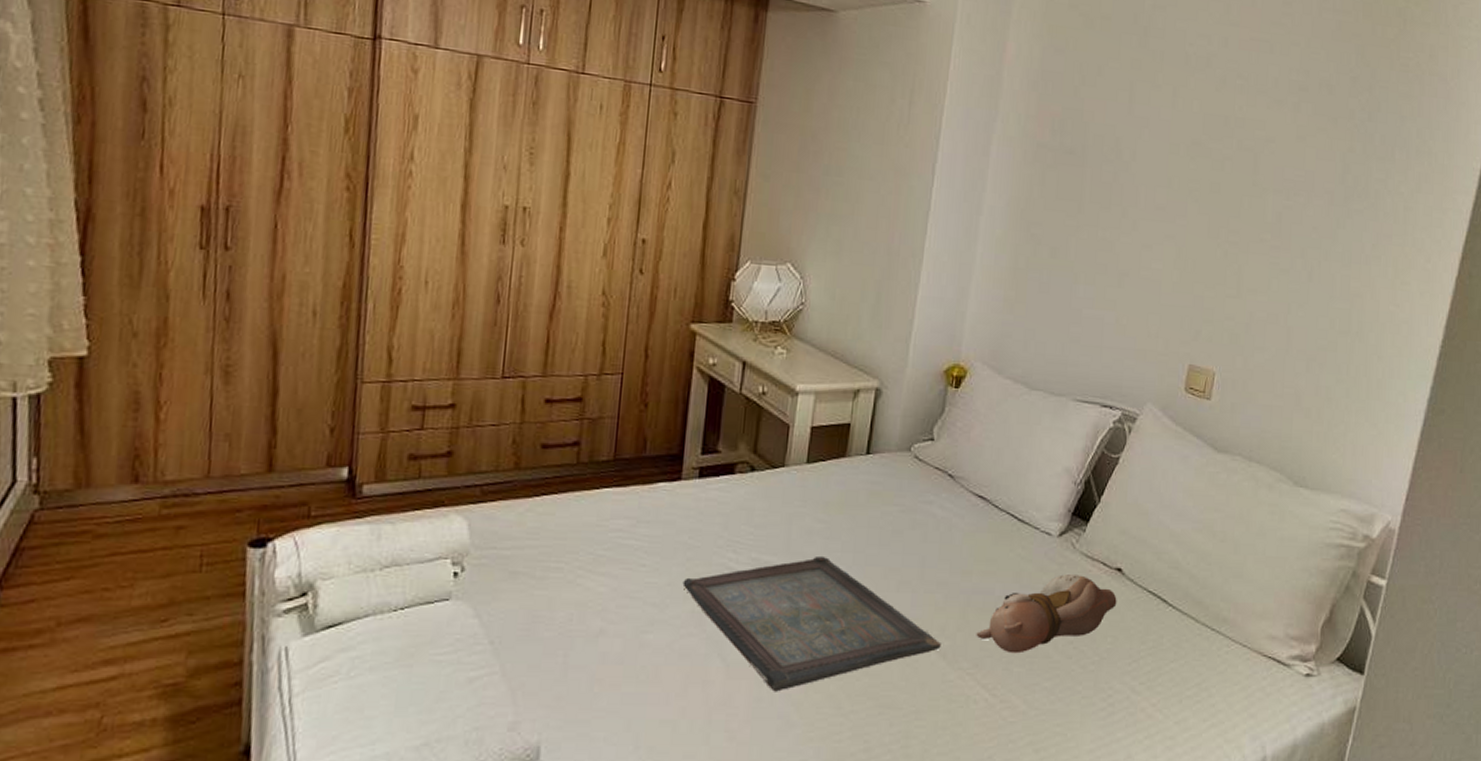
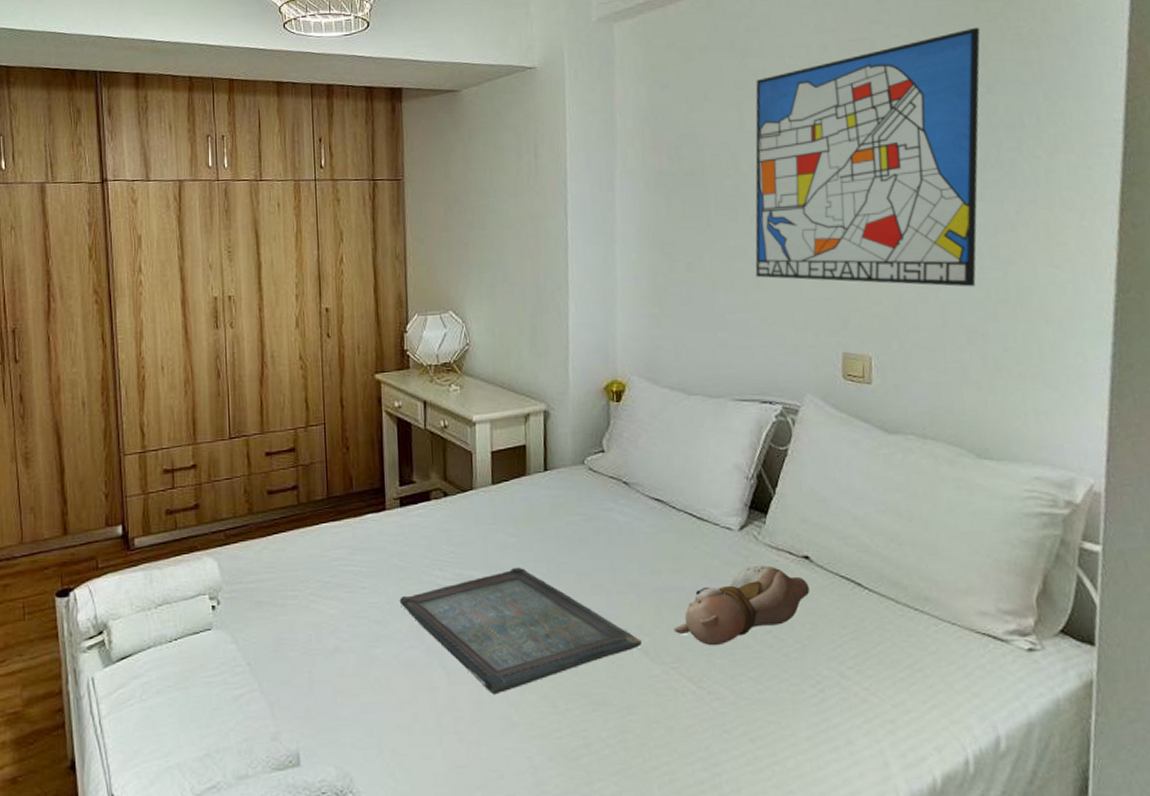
wall art: none [1118,50,1373,315] -> present [755,27,980,287]

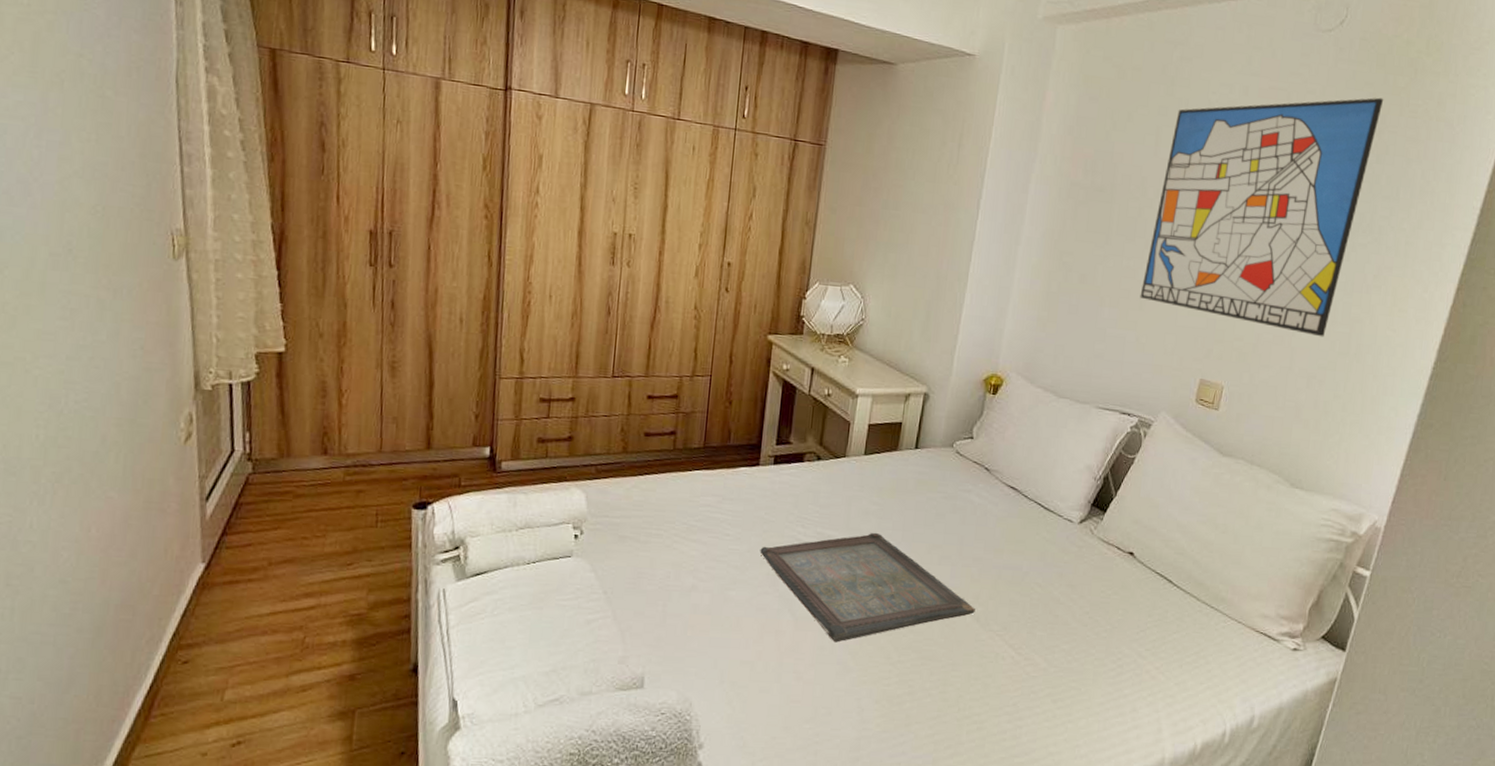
teddy bear: present [674,565,810,646] -> none [1005,556,1129,620]

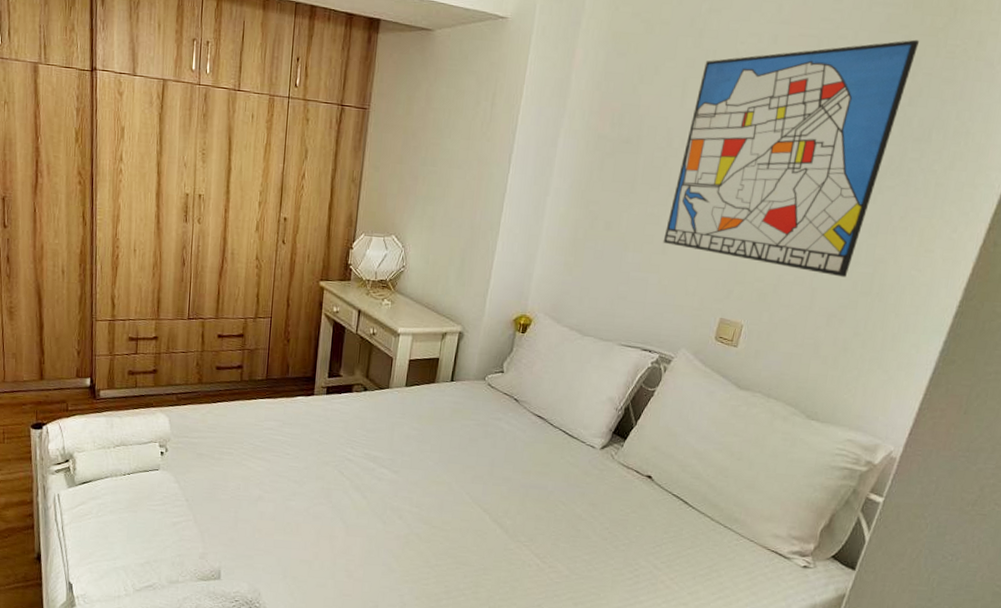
serving tray: present [760,532,975,643] -> none [315,454,505,547]

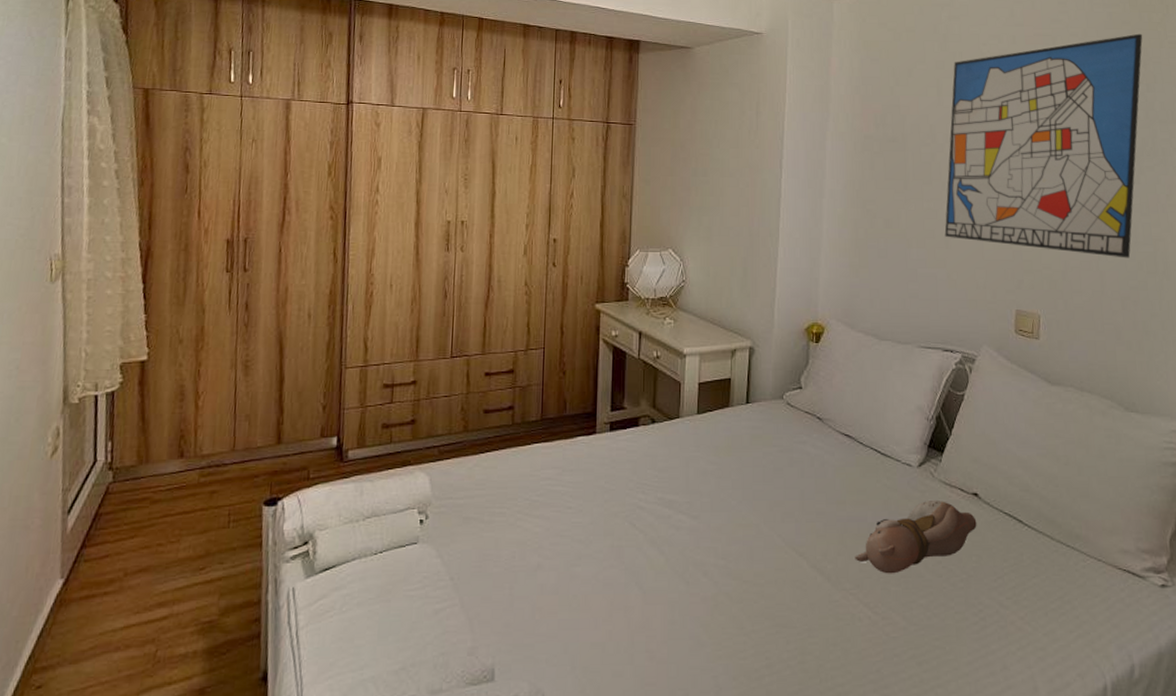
teddy bear: none [532,478,646,534] -> present [855,501,977,574]

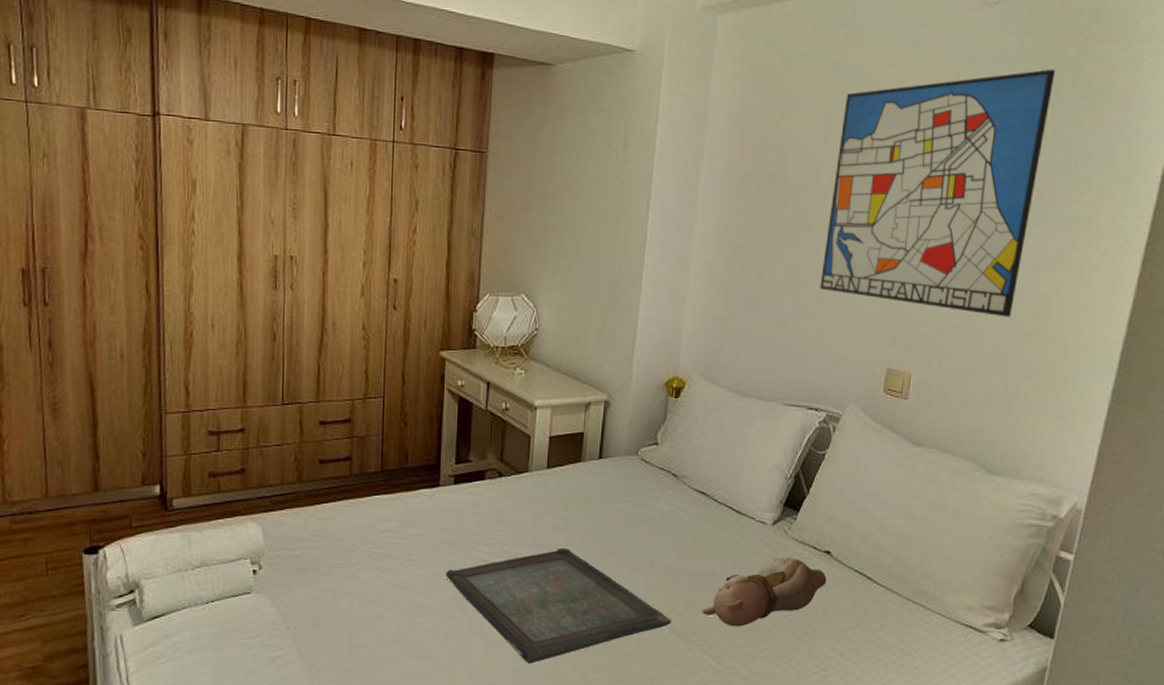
serving tray: none [602,493,825,615] -> present [445,547,671,664]

